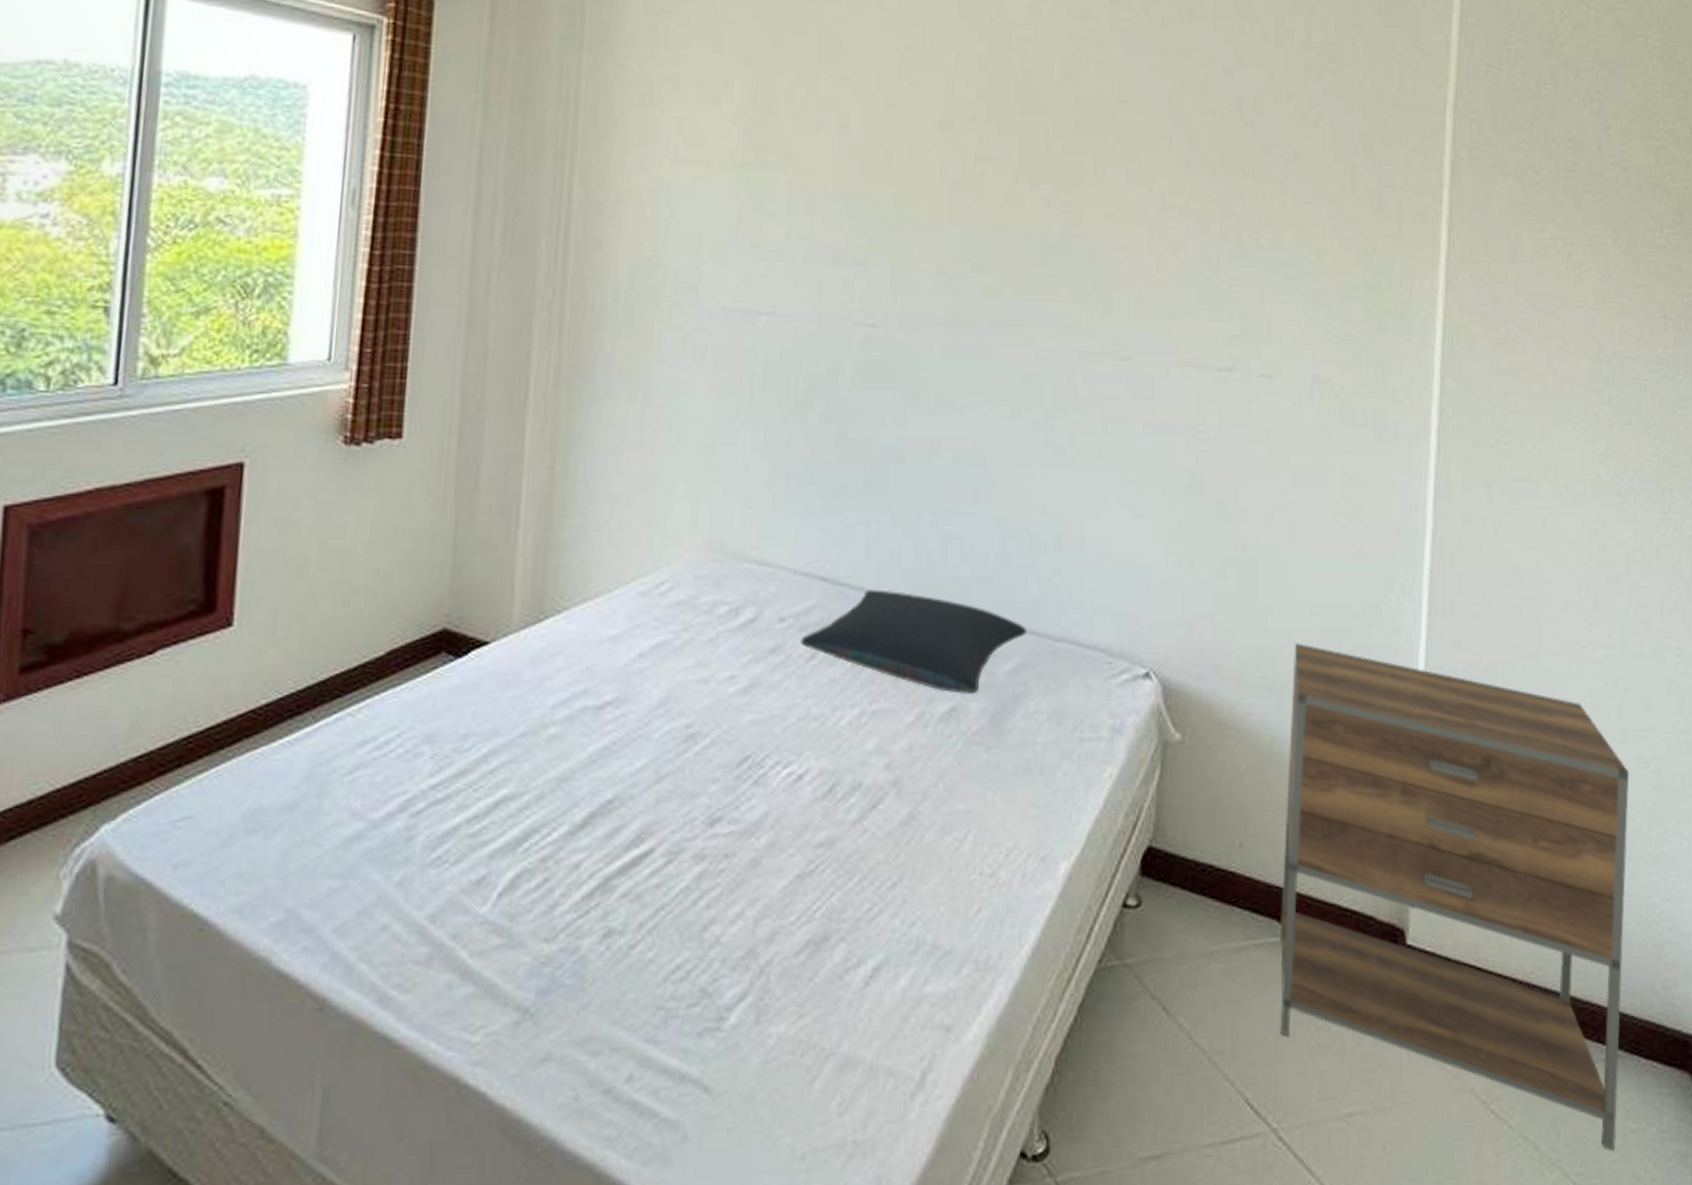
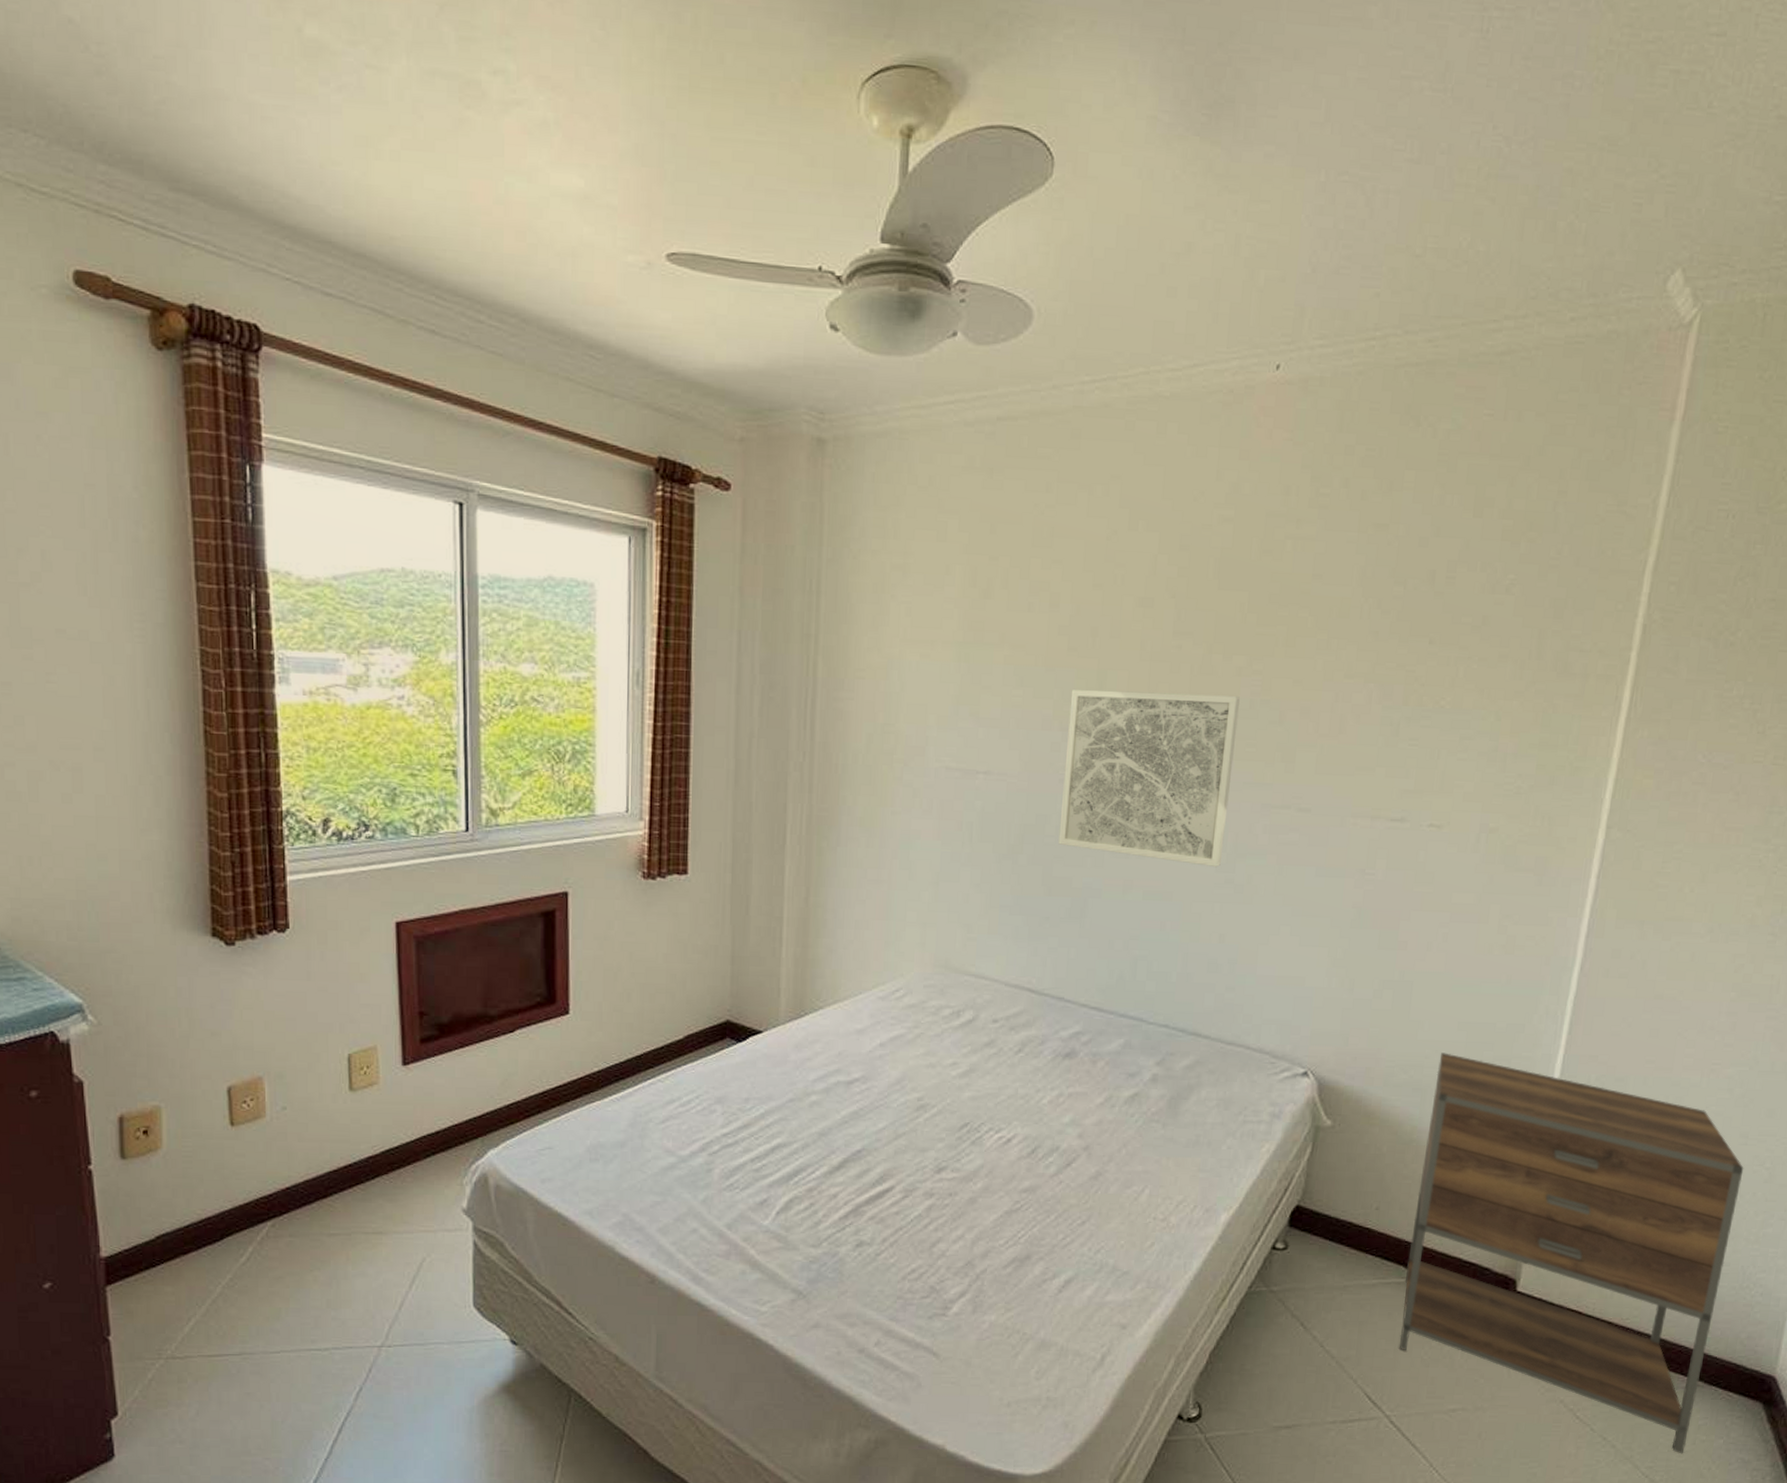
pillow: present [800,589,1028,694] -> none [1010,999,1203,1083]
wall art: none [854,220,1049,426] -> present [1058,690,1240,868]

